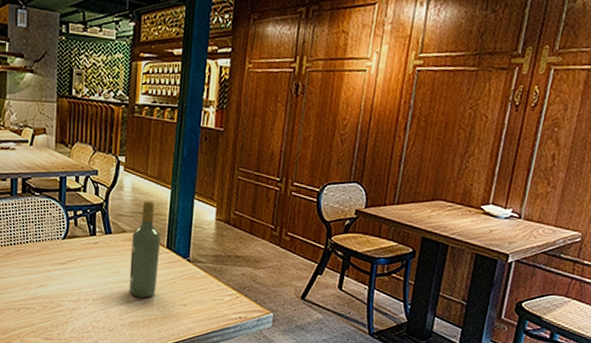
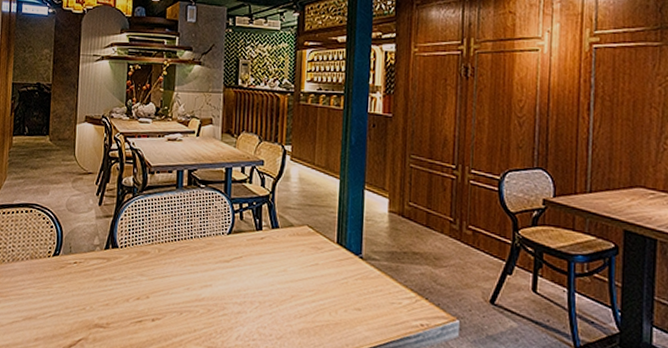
wine bottle: present [129,200,161,298] -> none [297,191,330,301]

